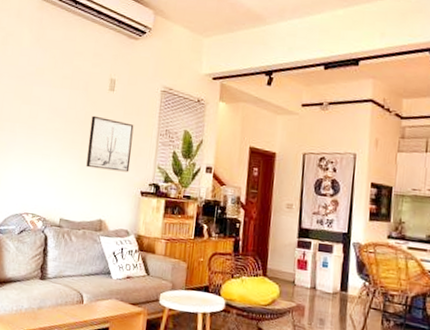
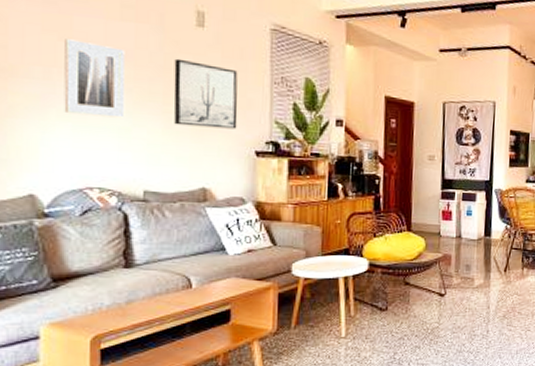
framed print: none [19,102,61,161] -> present [64,39,126,118]

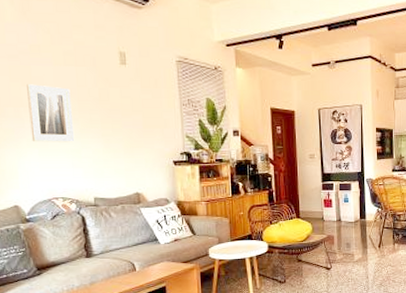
wall art: present [173,58,238,129] -> none [107,92,158,145]

